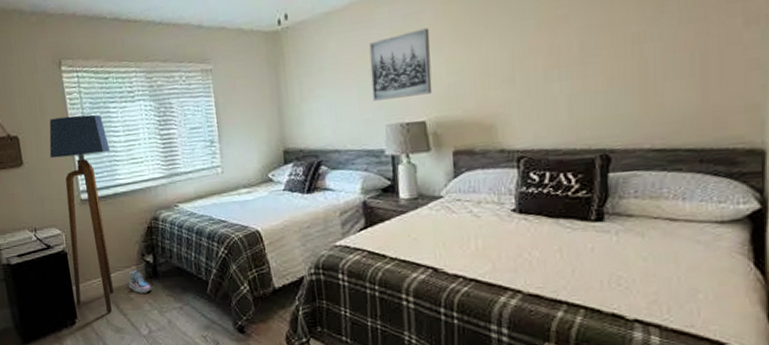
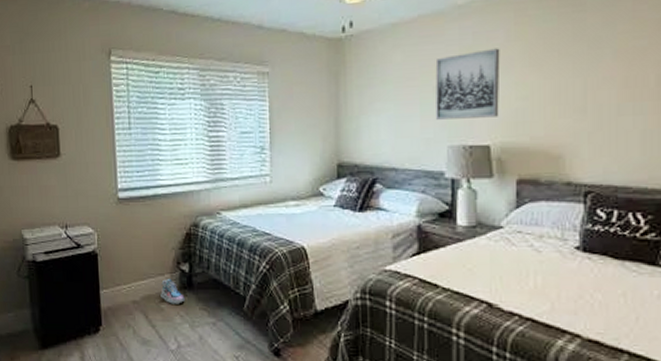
floor lamp: present [49,114,114,313] -> none [89,108,154,323]

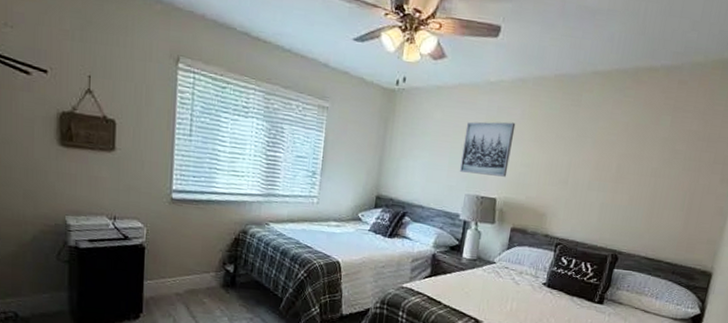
shoe: present [160,278,185,304] -> none [204,276,227,300]

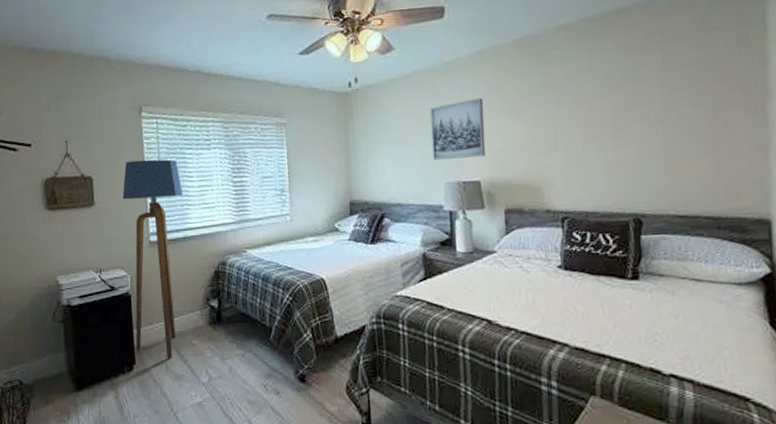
floor lamp: none [144,112,213,313] -> present [122,159,183,359]

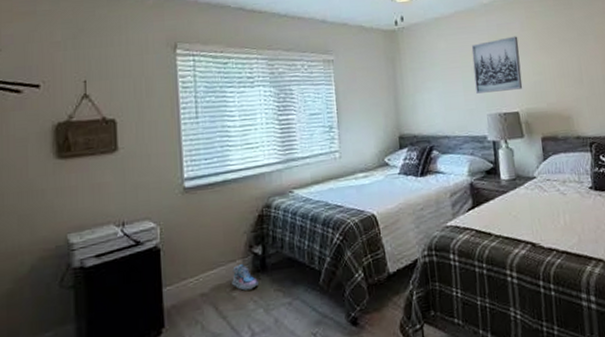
floor lamp: present [122,159,183,359] -> none [152,98,223,317]
shoe: none [191,314,215,339] -> present [231,263,258,291]

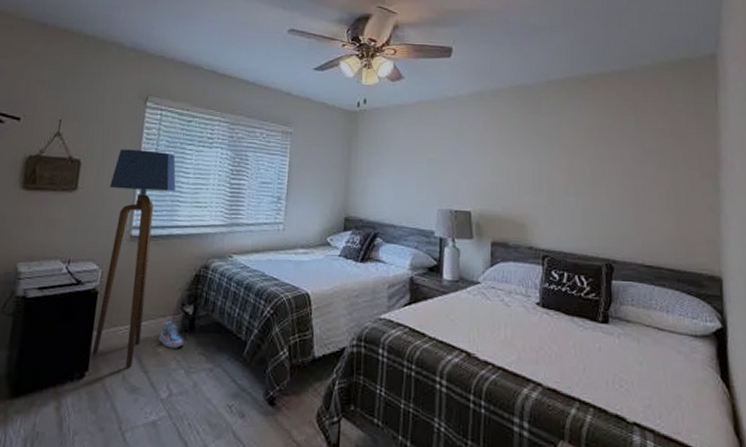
floor lamp: none [152,98,223,317] -> present [91,149,176,368]
wall art: present [471,36,523,94] -> none [428,133,480,188]

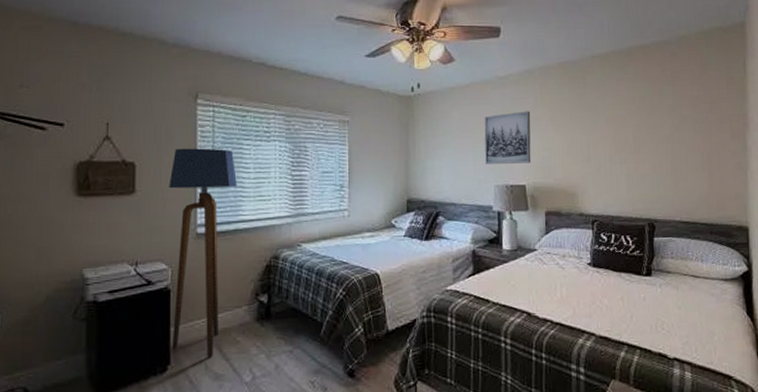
shoe: present [159,320,184,348] -> none [237,310,262,336]
wall art: none [428,133,480,188] -> present [484,111,531,164]

